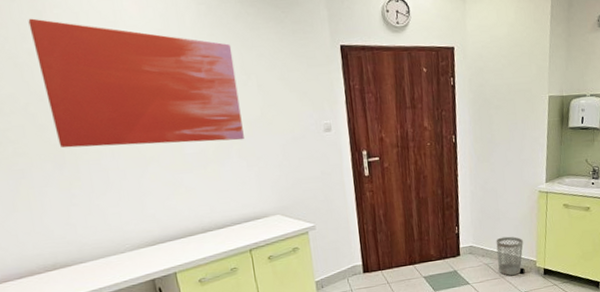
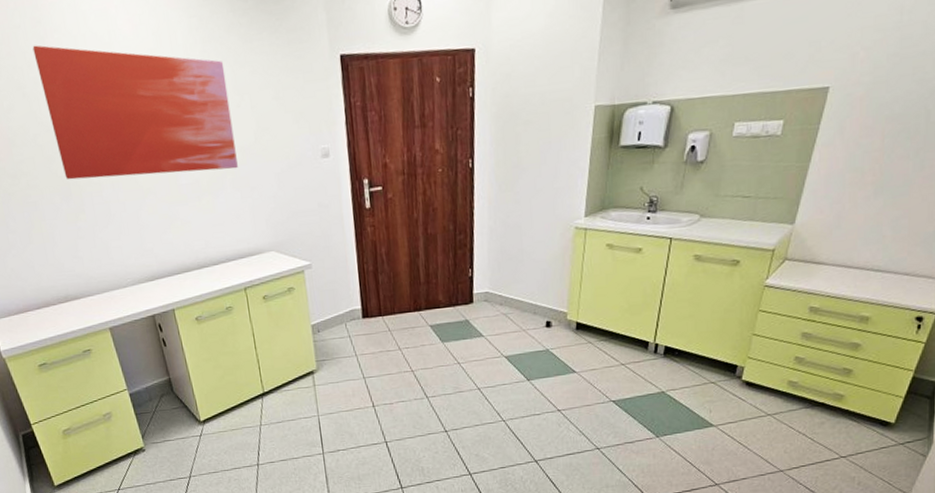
wastebasket: present [496,236,523,276] -> none [517,282,552,329]

